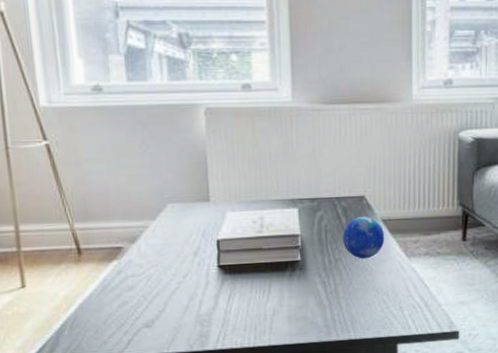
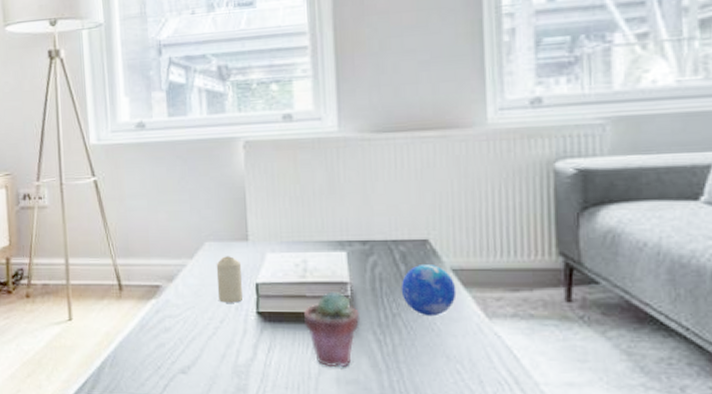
candle: none [178,216,204,260] -> present [216,256,242,303]
potted succulent: none [259,243,309,309] -> present [303,291,361,368]

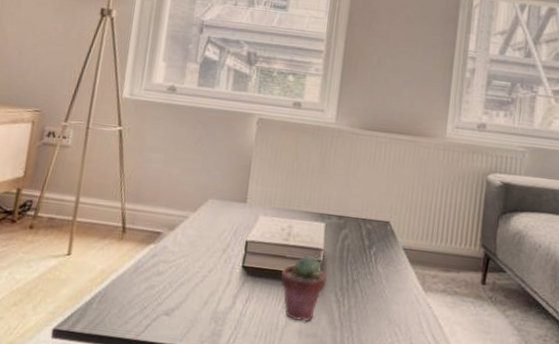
candle: present [216,256,242,303] -> none [211,213,236,256]
decorative orb: present [401,265,457,317] -> none [362,241,405,286]

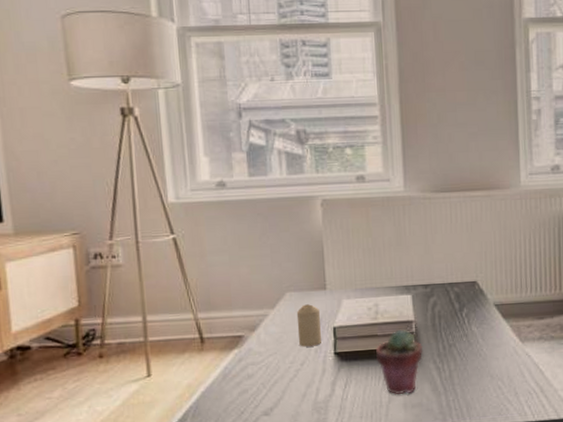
candle: none [211,213,236,256] -> present [296,304,321,347]

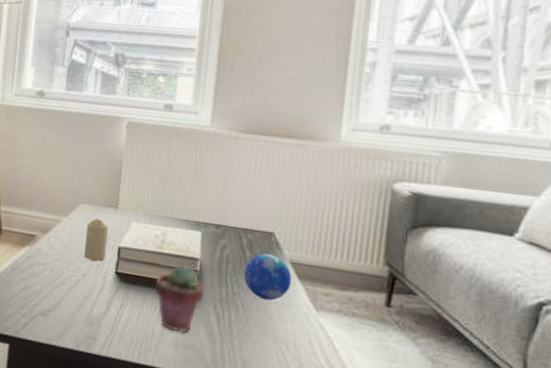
decorative orb: none [455,302,498,345] -> present [243,253,292,301]

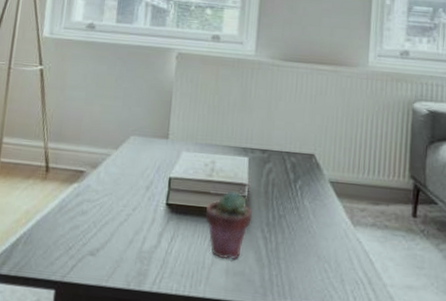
candle: present [83,218,108,261] -> none [134,150,159,194]
decorative orb: present [243,253,292,301] -> none [288,175,332,221]

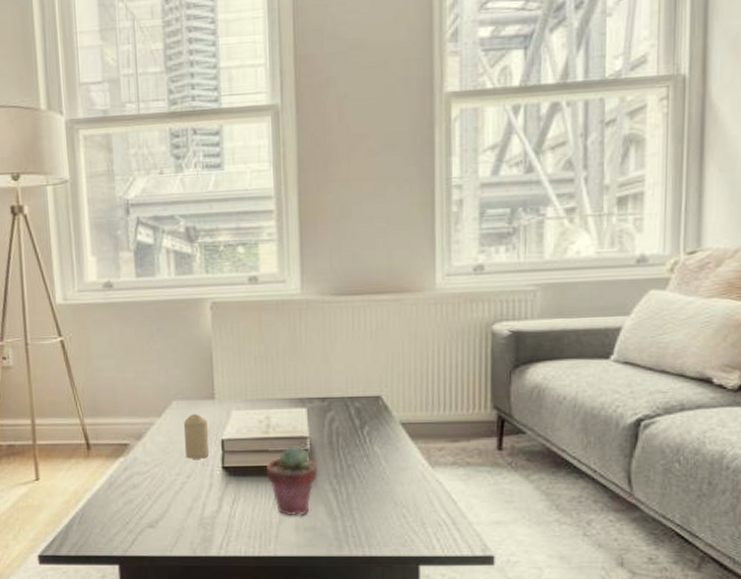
candle: none [134,150,159,194] -> present [183,414,209,459]

